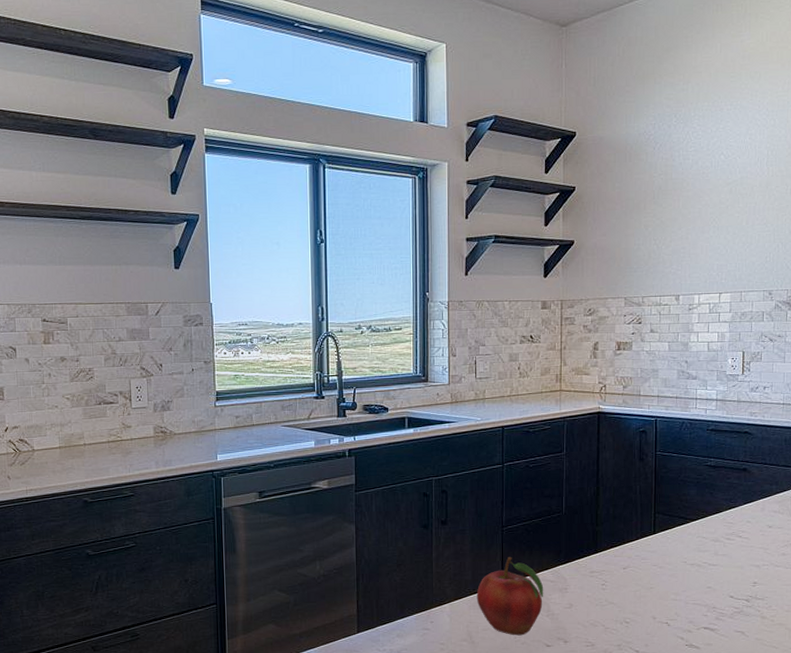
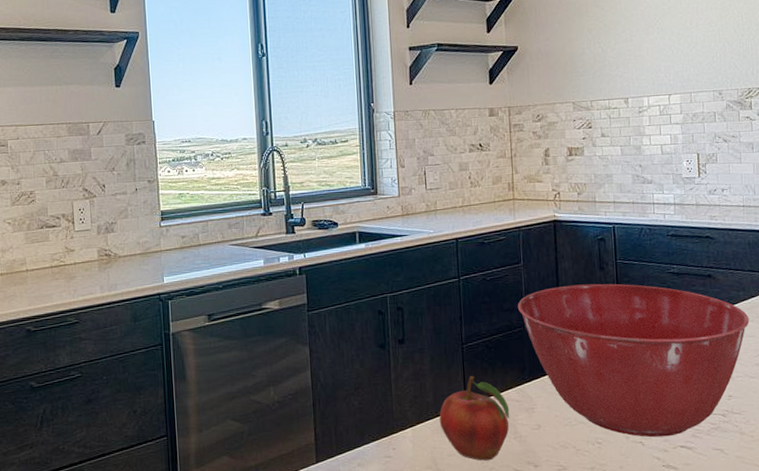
mixing bowl: none [557,473,780,619] -> present [517,283,750,438]

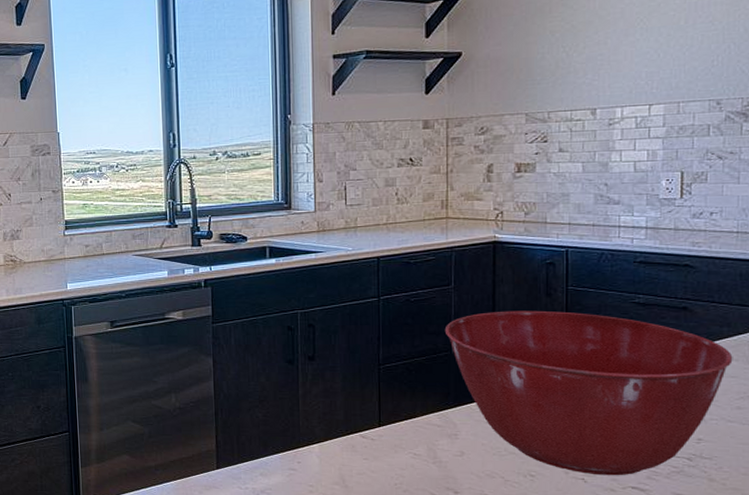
fruit: present [439,375,510,461] -> none [349,397,429,483]

